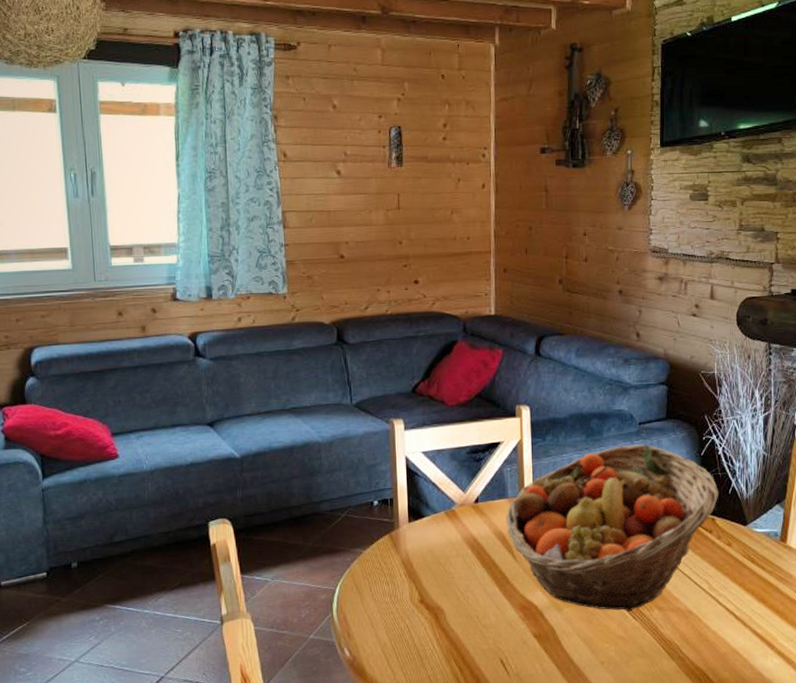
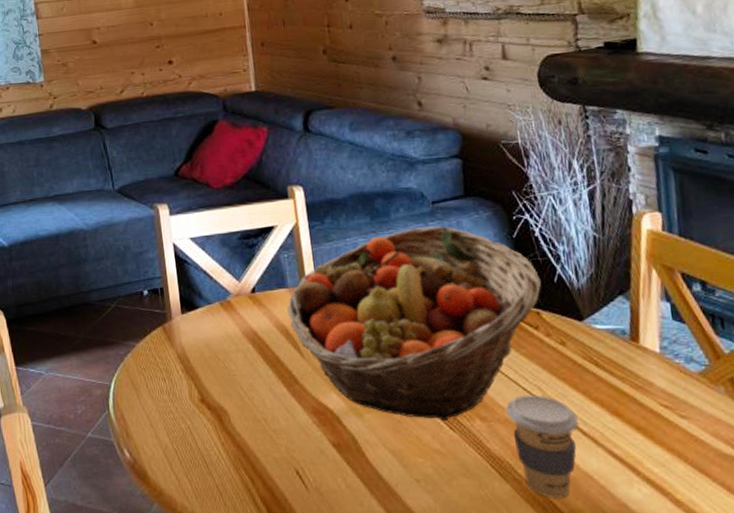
coffee cup: none [680,587,733,671] -> present [506,395,579,498]

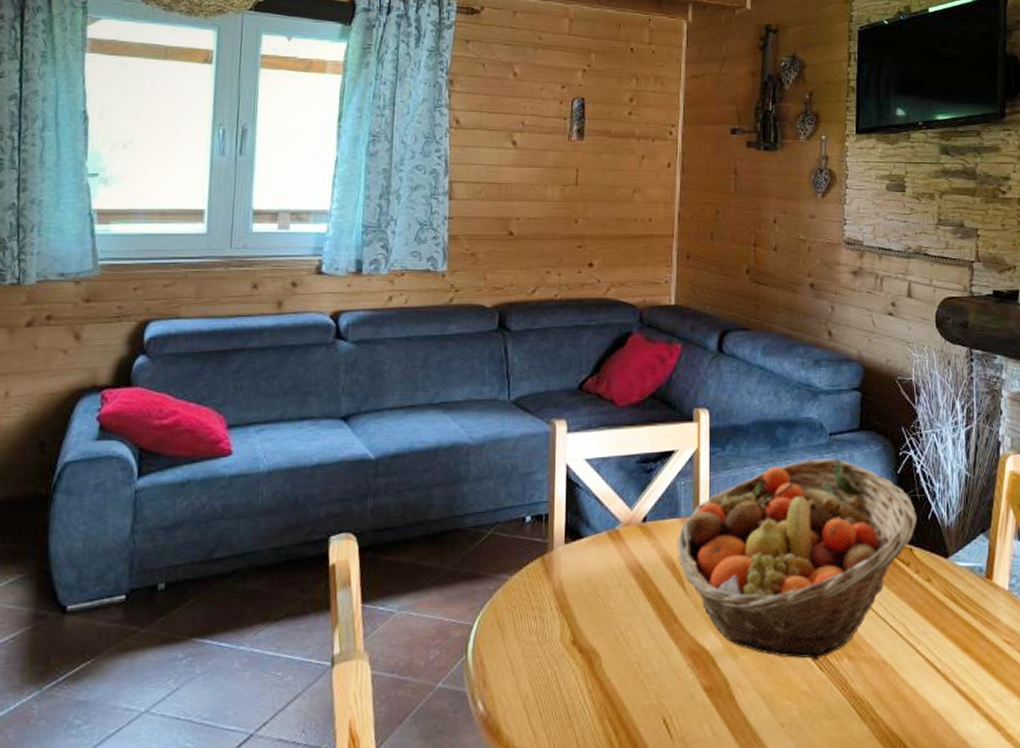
coffee cup: present [506,395,579,498] -> none [873,632,934,738]

